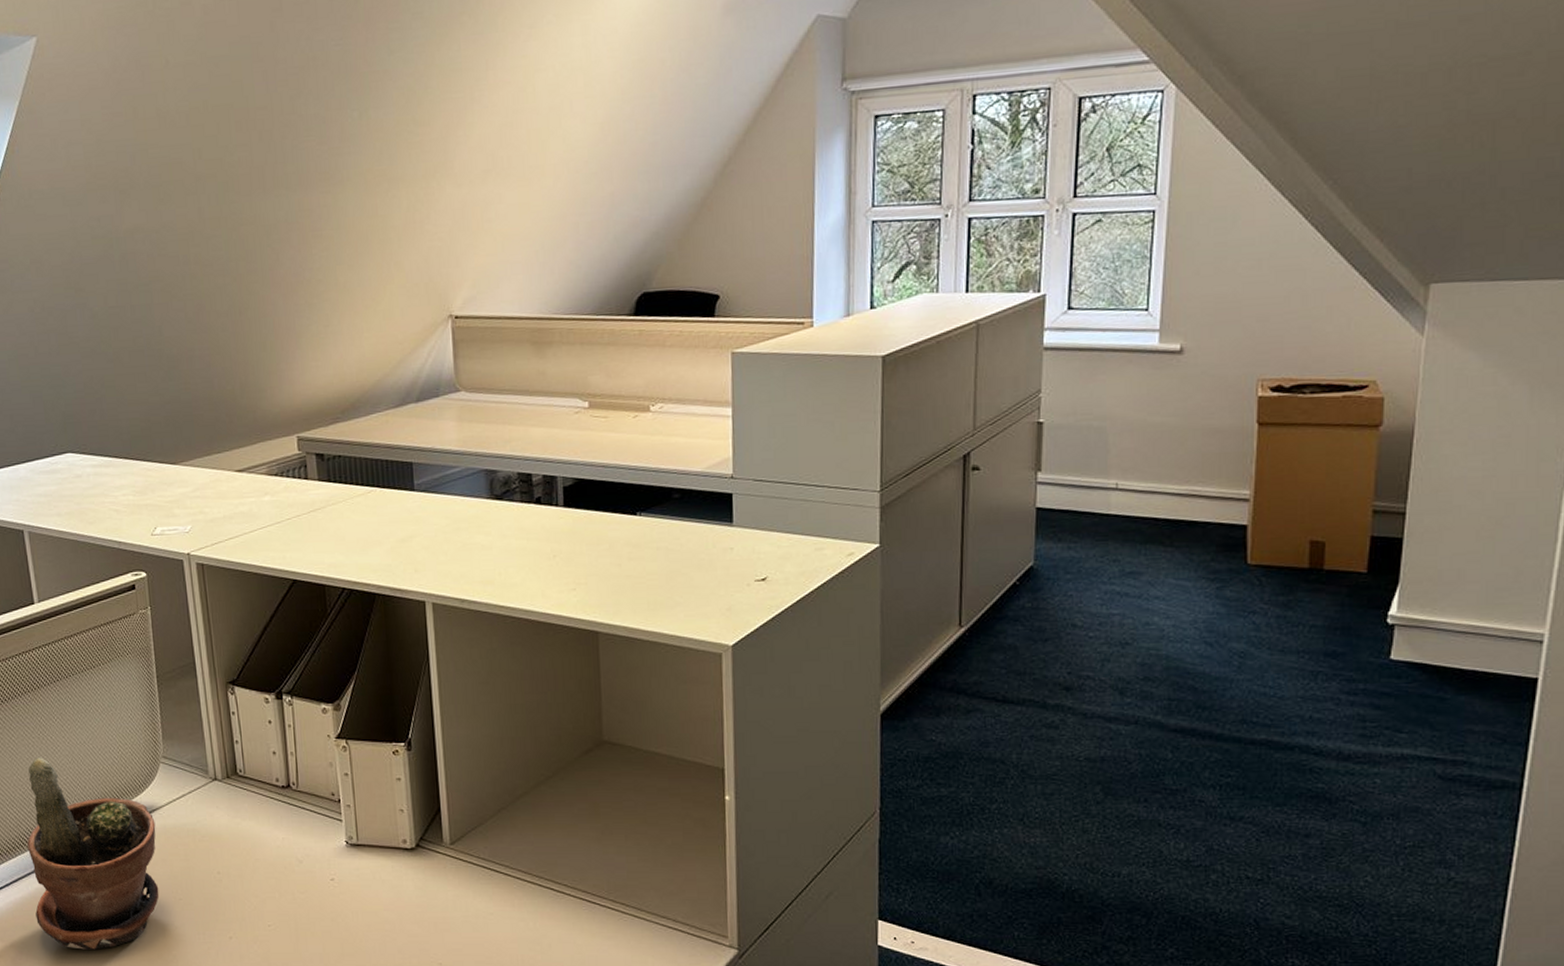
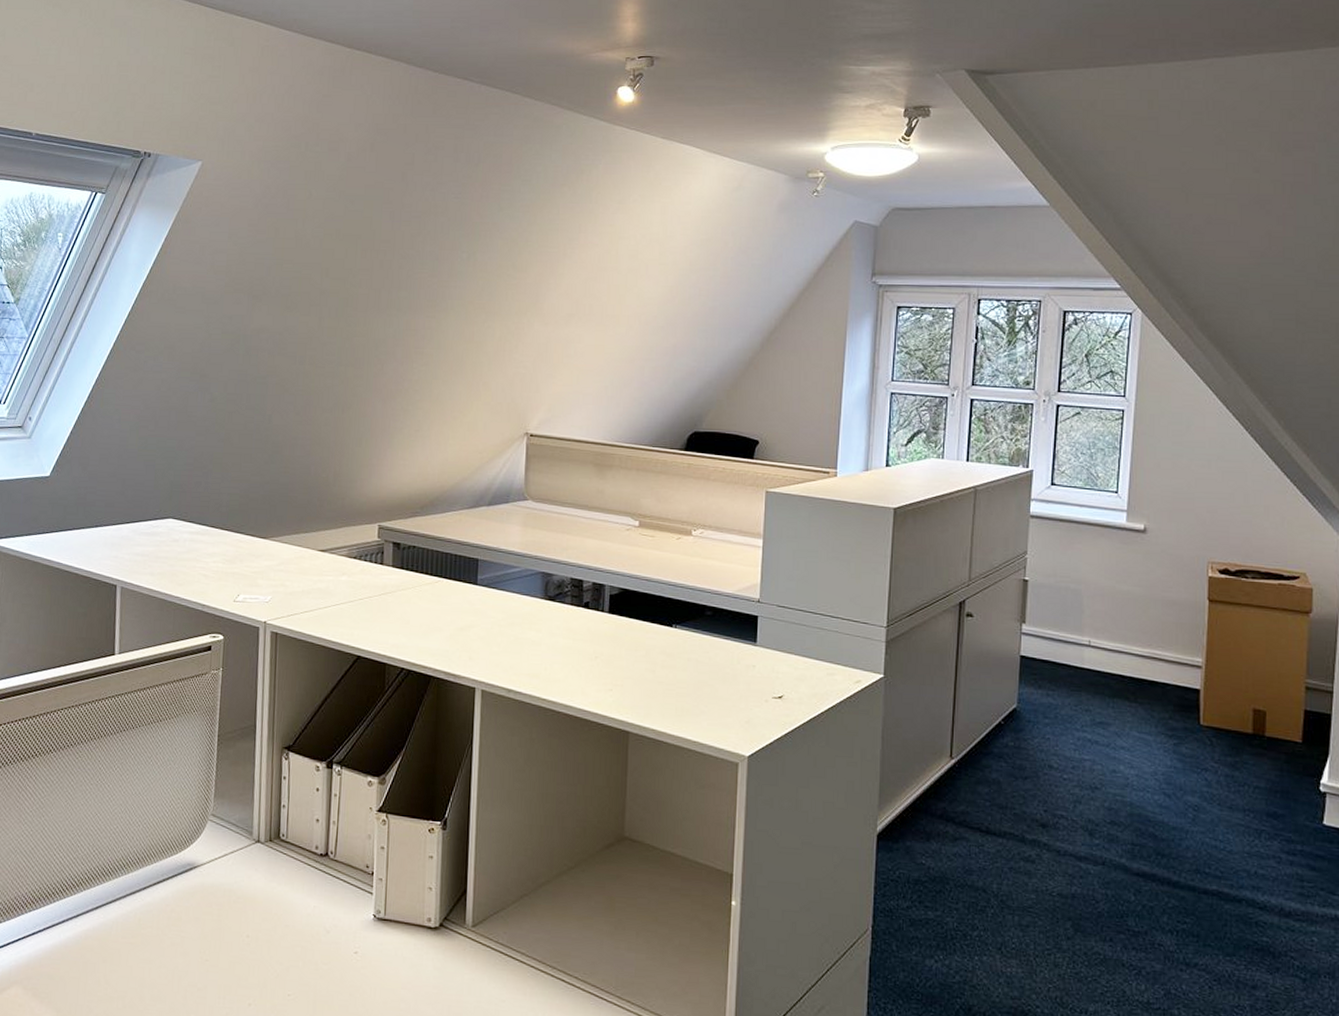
potted plant: present [27,757,160,950] -> none [62,804,195,1006]

